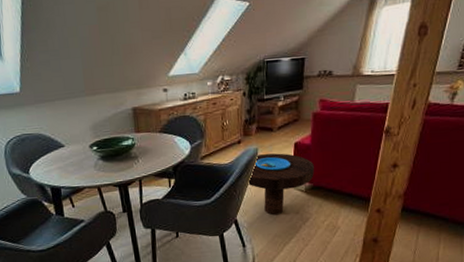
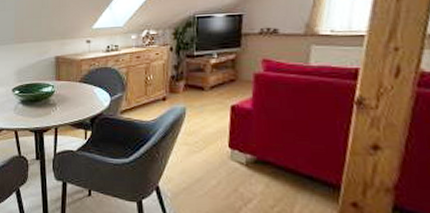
side table: present [248,153,315,215] -> none [174,115,259,189]

